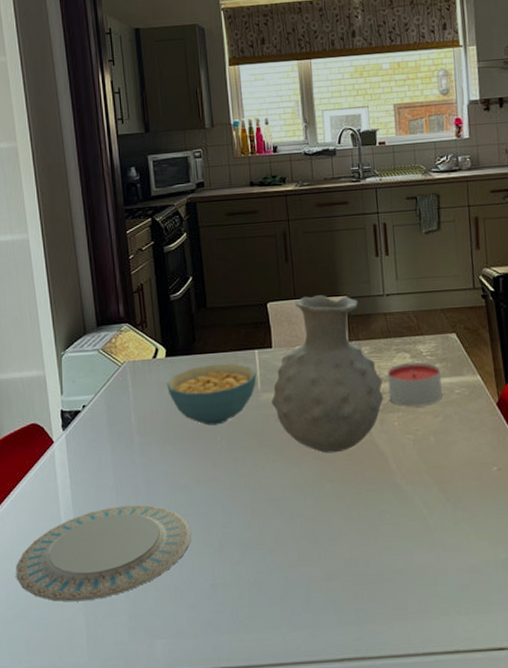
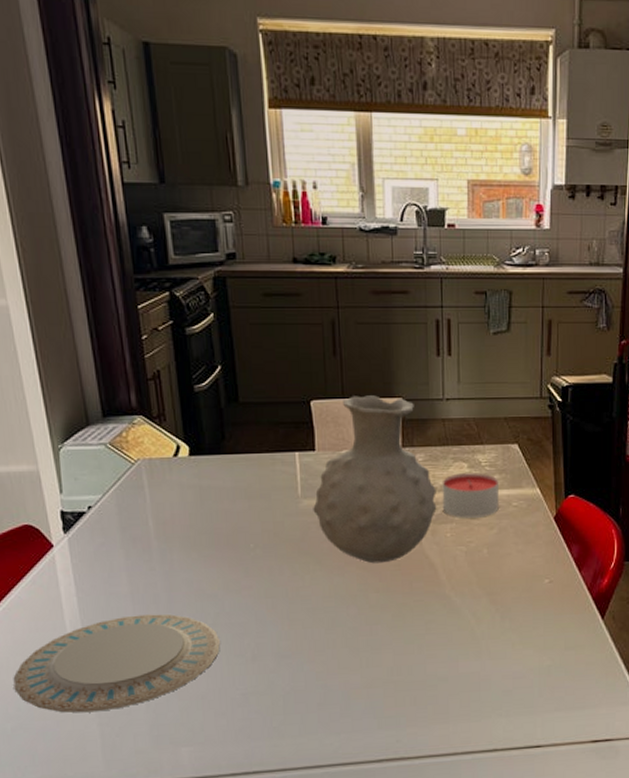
cereal bowl: present [167,363,257,426] -> none [191,465,297,532]

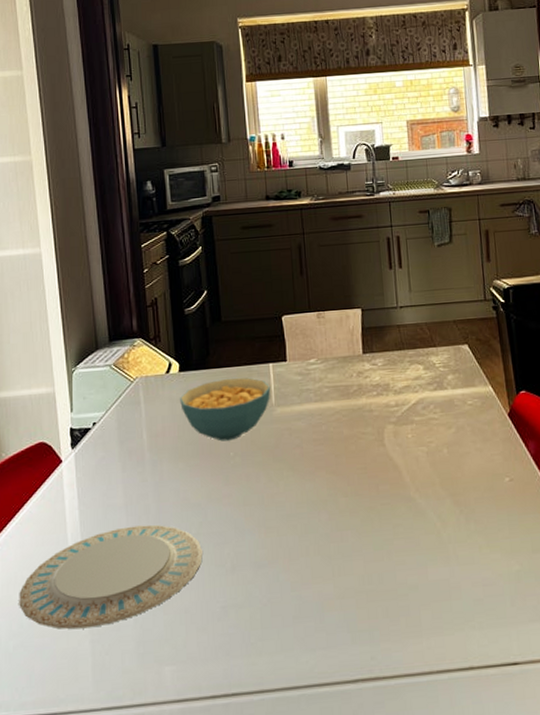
cereal bowl: none [191,465,297,532] -> present [180,377,271,441]
vase: present [313,395,437,564] -> none [285,308,398,468]
candle: present [442,473,499,518] -> none [400,374,455,419]

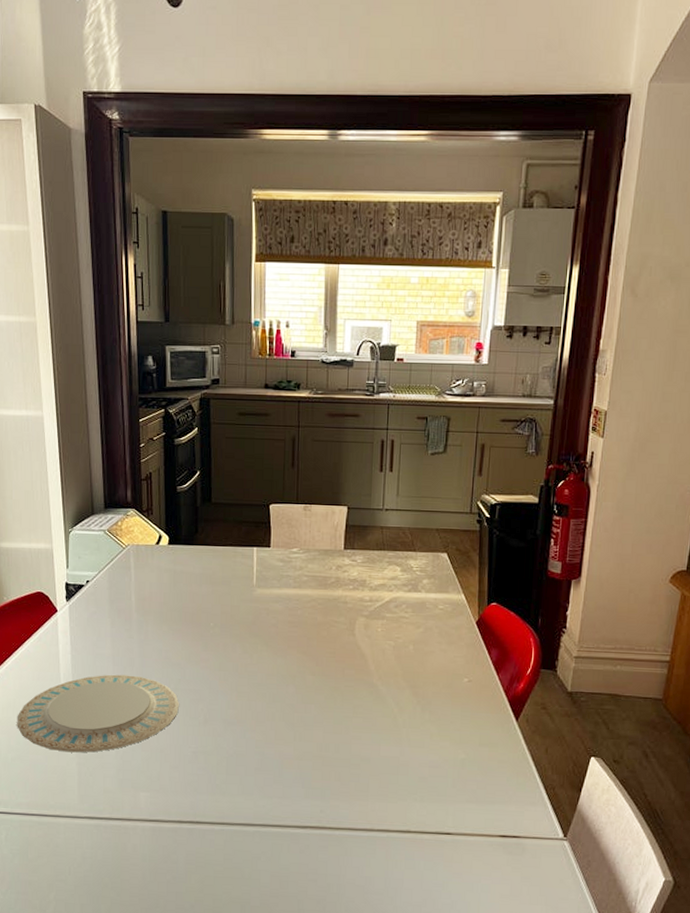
cereal bowl: present [180,377,271,441] -> none [167,556,253,613]

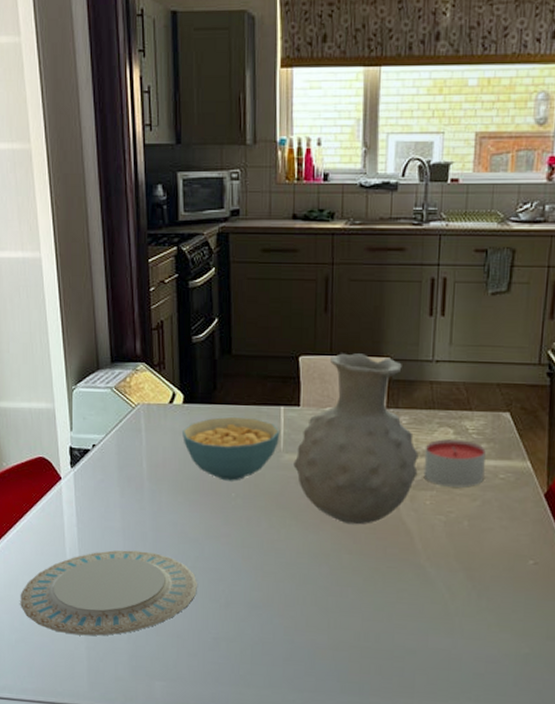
cereal bowl: none [167,556,253,613] -> present [183,416,280,481]
vase: none [265,502,371,650] -> present [293,353,419,525]
candle: none [376,575,427,617] -> present [423,439,486,488]

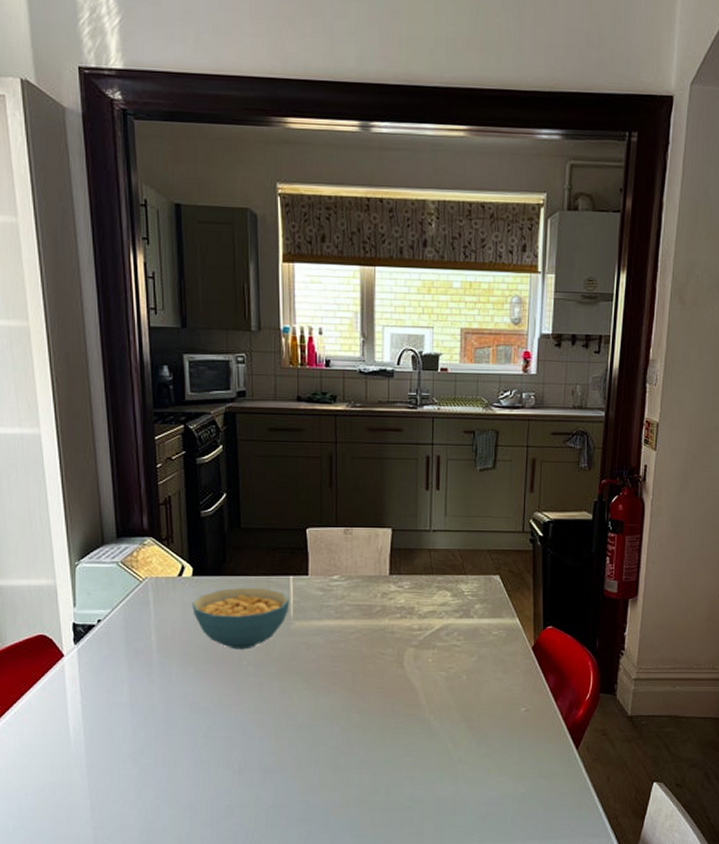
plate: present [20,550,198,636] -> none [18,724,211,816]
vase: present [293,353,419,525] -> none [303,525,420,685]
candle: present [423,439,486,488] -> none [425,601,480,645]

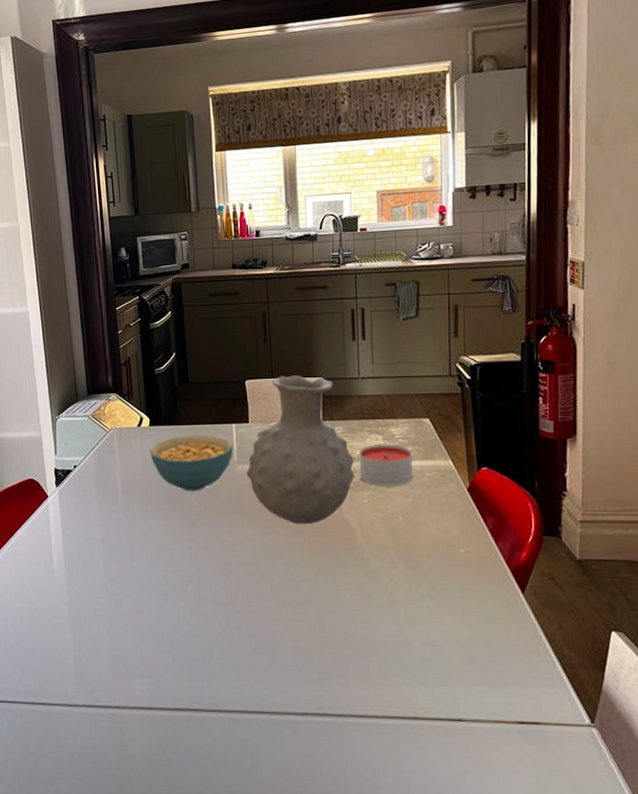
vase: none [303,525,420,685] -> present [246,375,355,525]
candle: none [425,601,480,645] -> present [359,444,413,486]

